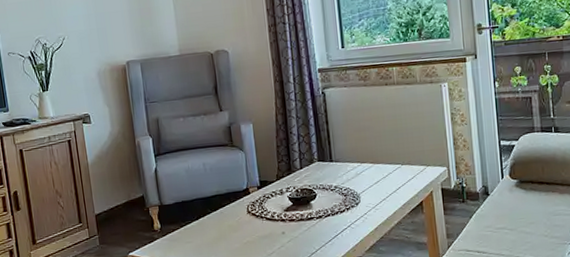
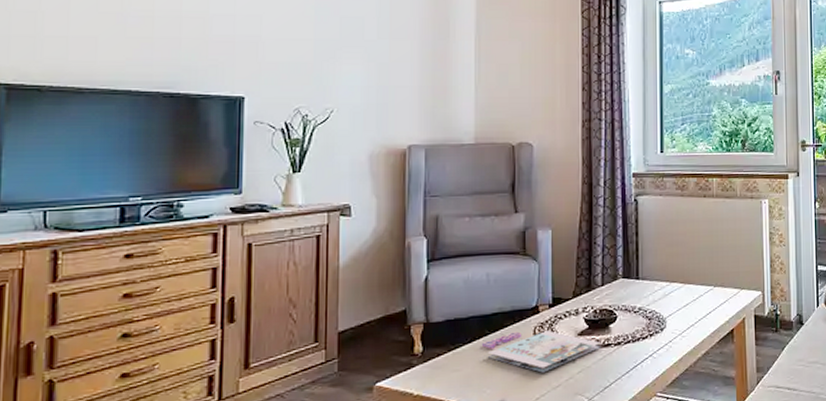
magazine: none [206,208,304,243] -> present [481,331,600,373]

